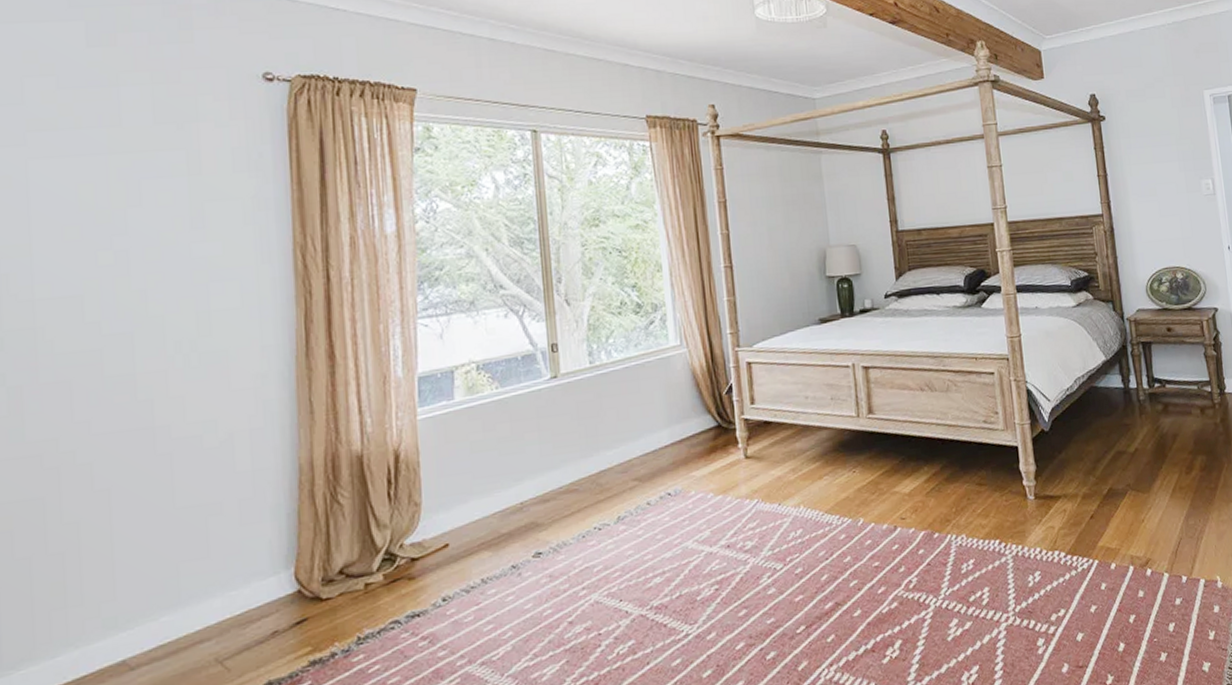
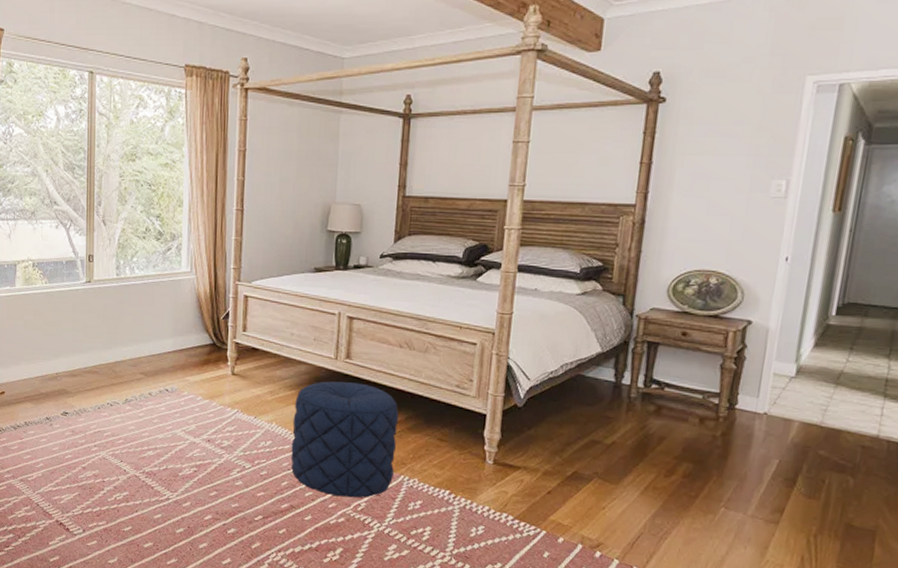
pouf: none [821,438,940,578] -> present [291,381,399,498]

